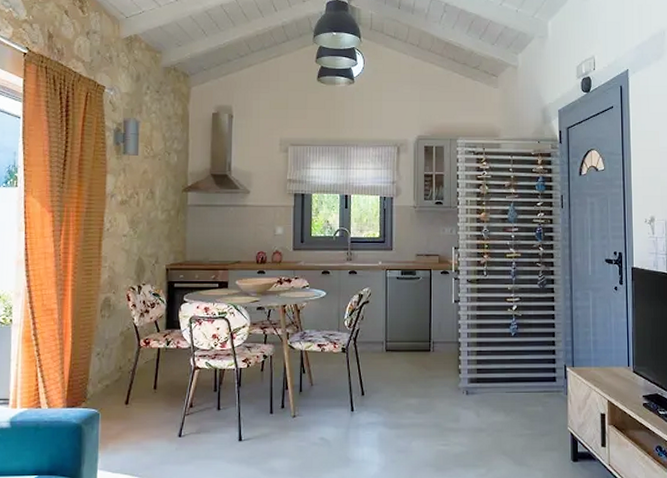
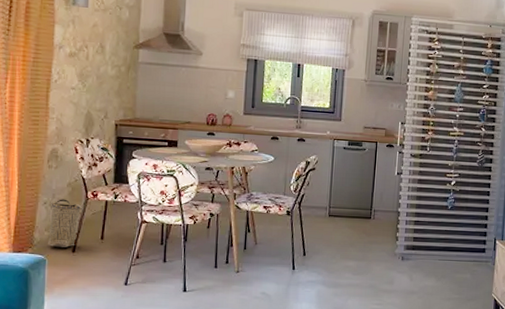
basket: none [101,349,137,401] -> present [48,199,84,248]

